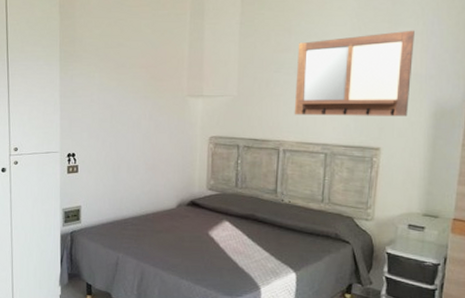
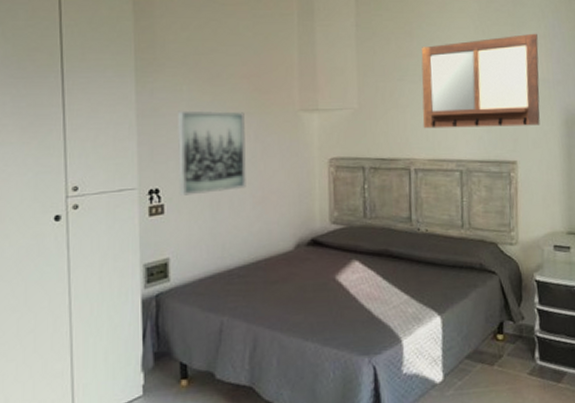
wall art: none [89,93,142,160] -> present [177,110,246,196]

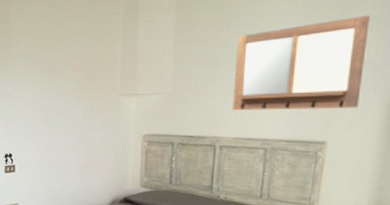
wall art: present [177,110,246,196] -> none [25,95,76,159]

